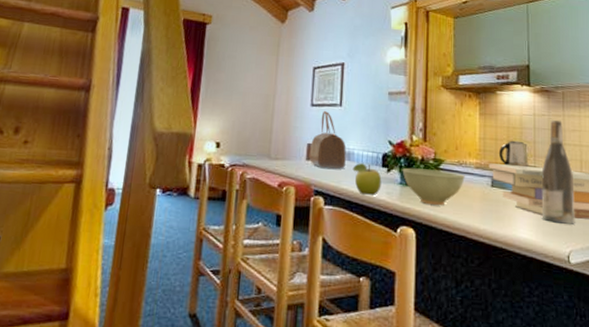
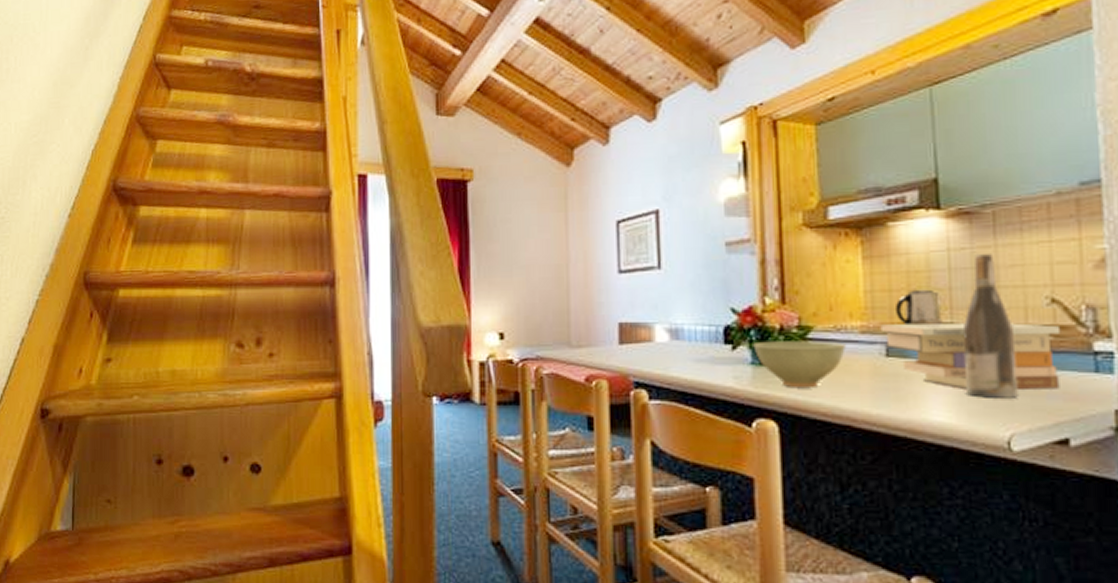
handbag: present [310,110,346,170] -> none [623,276,673,354]
fruit: present [352,163,382,196] -> none [683,341,726,383]

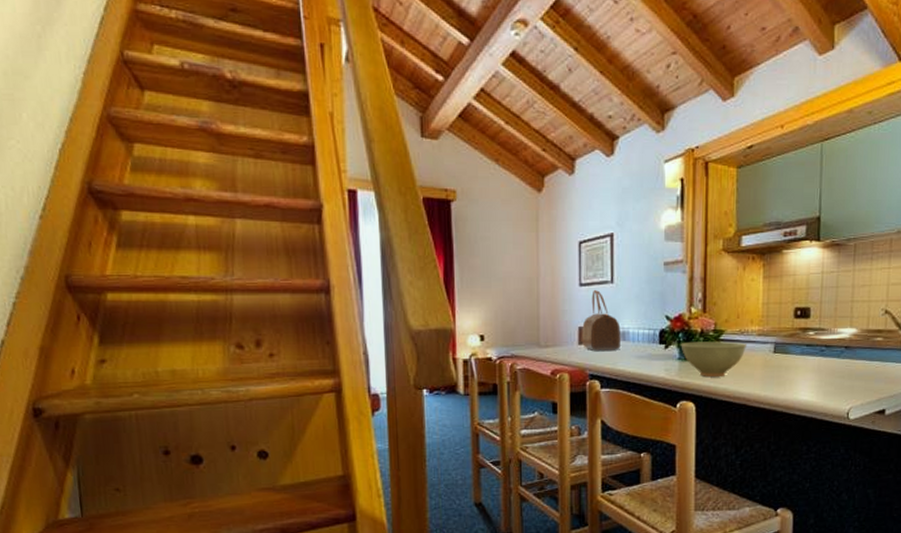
handbag: none [623,276,673,354] -> present [582,289,621,352]
books: present [880,323,1061,389] -> none [771,328,889,376]
kettle: present [894,289,943,326] -> none [782,302,814,330]
wine bottle: present [962,254,1018,400] -> none [825,277,860,383]

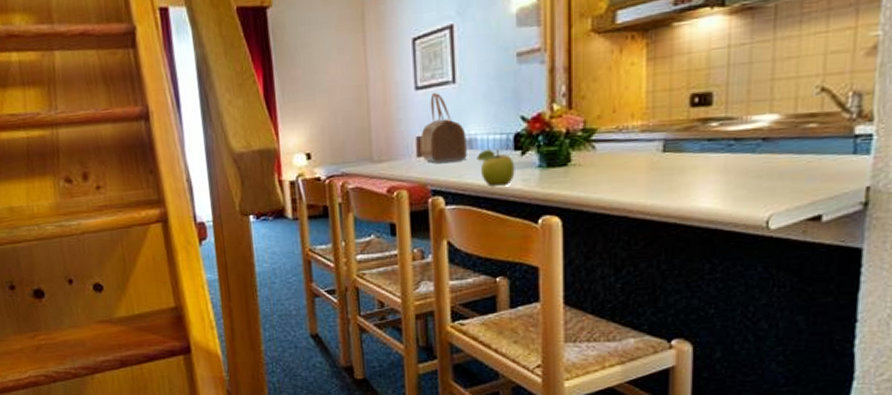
fruit: none [628,342,659,375] -> present [476,149,515,188]
bowl: present [680,341,746,378] -> none [541,141,626,187]

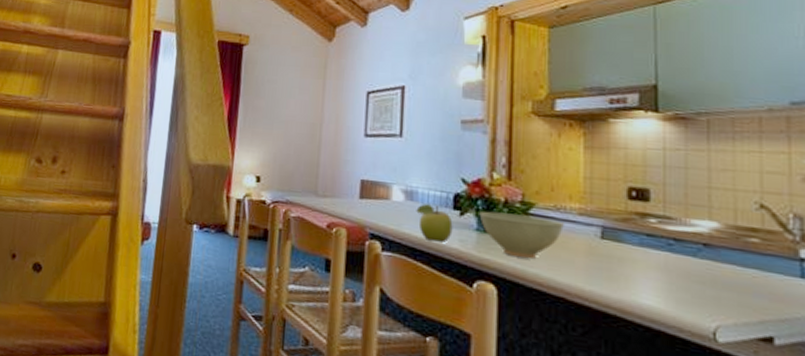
handbag: present [420,92,467,164] -> none [364,141,408,211]
bowl: none [541,141,626,187] -> present [479,211,564,259]

